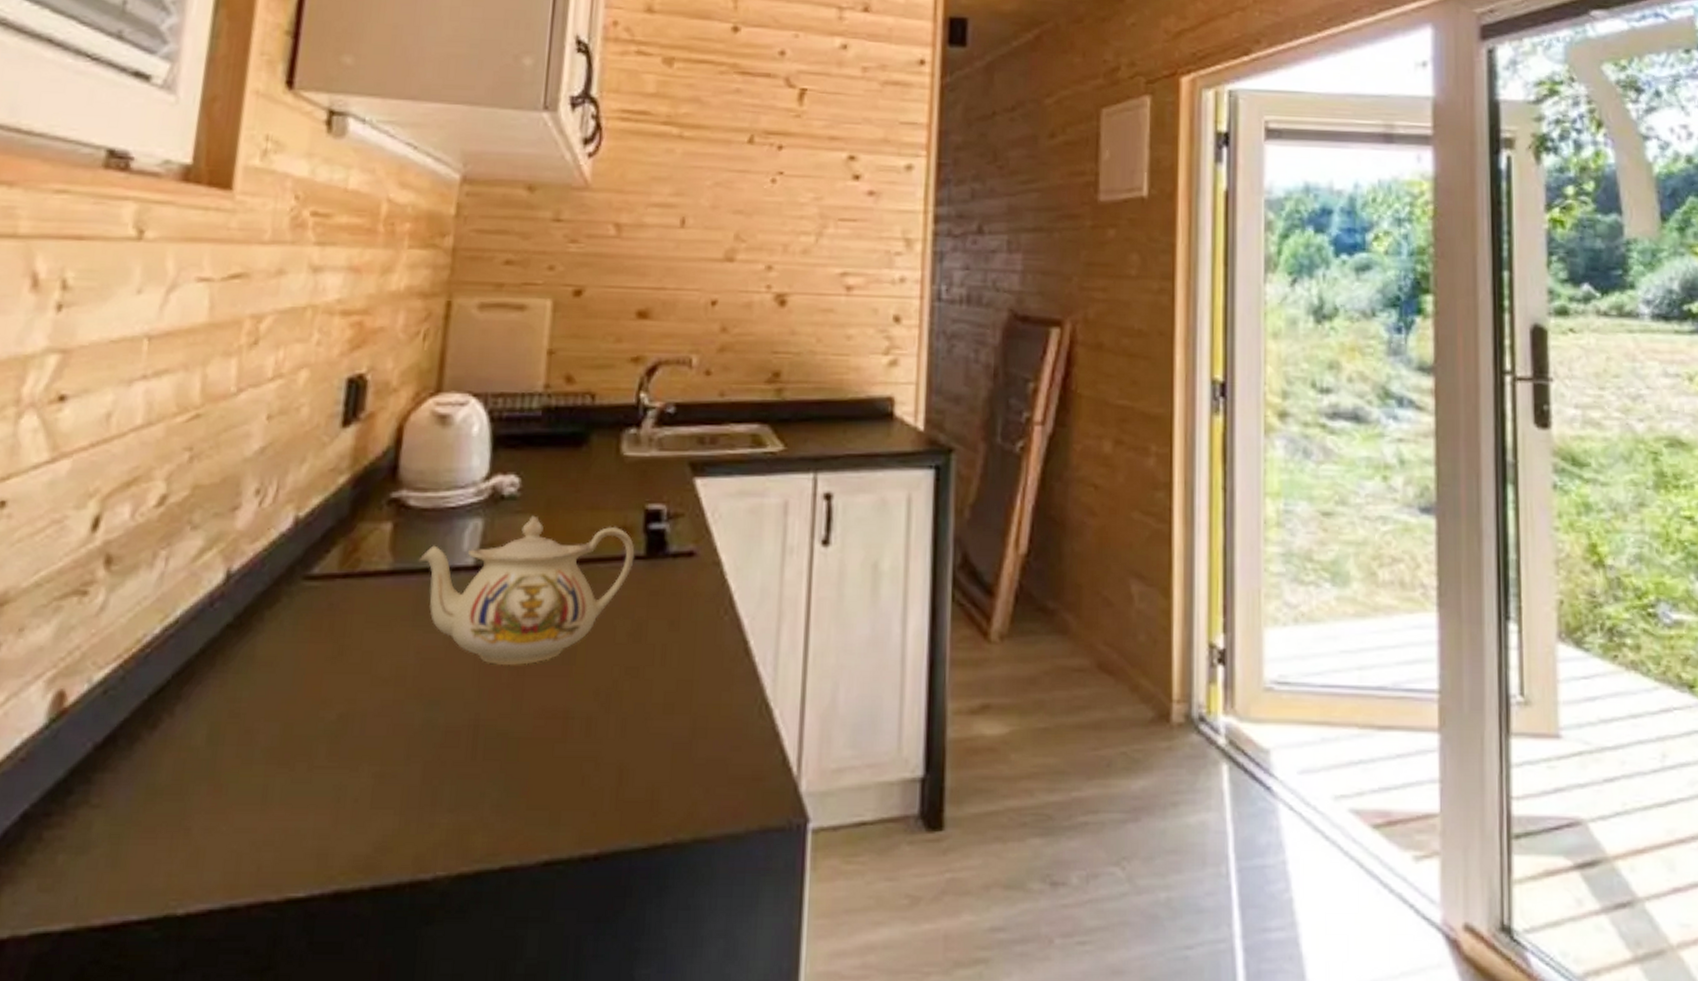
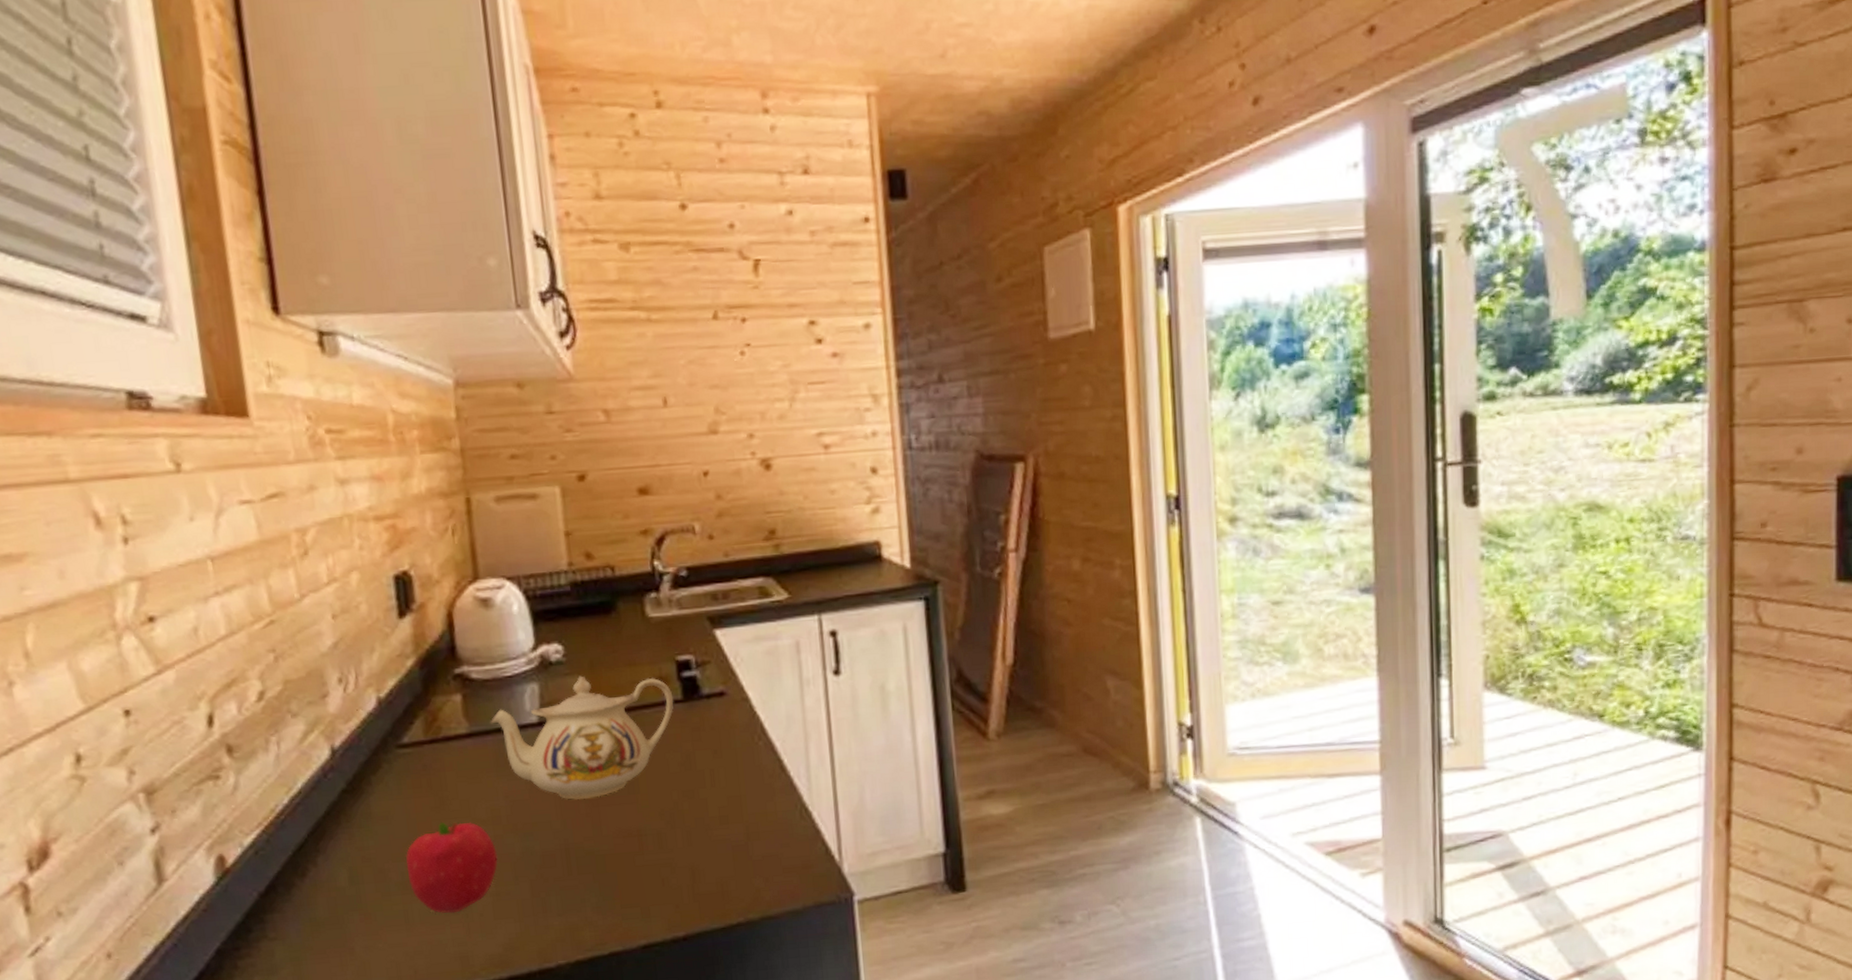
fruit: none [279,676,392,795] -> present [406,822,498,914]

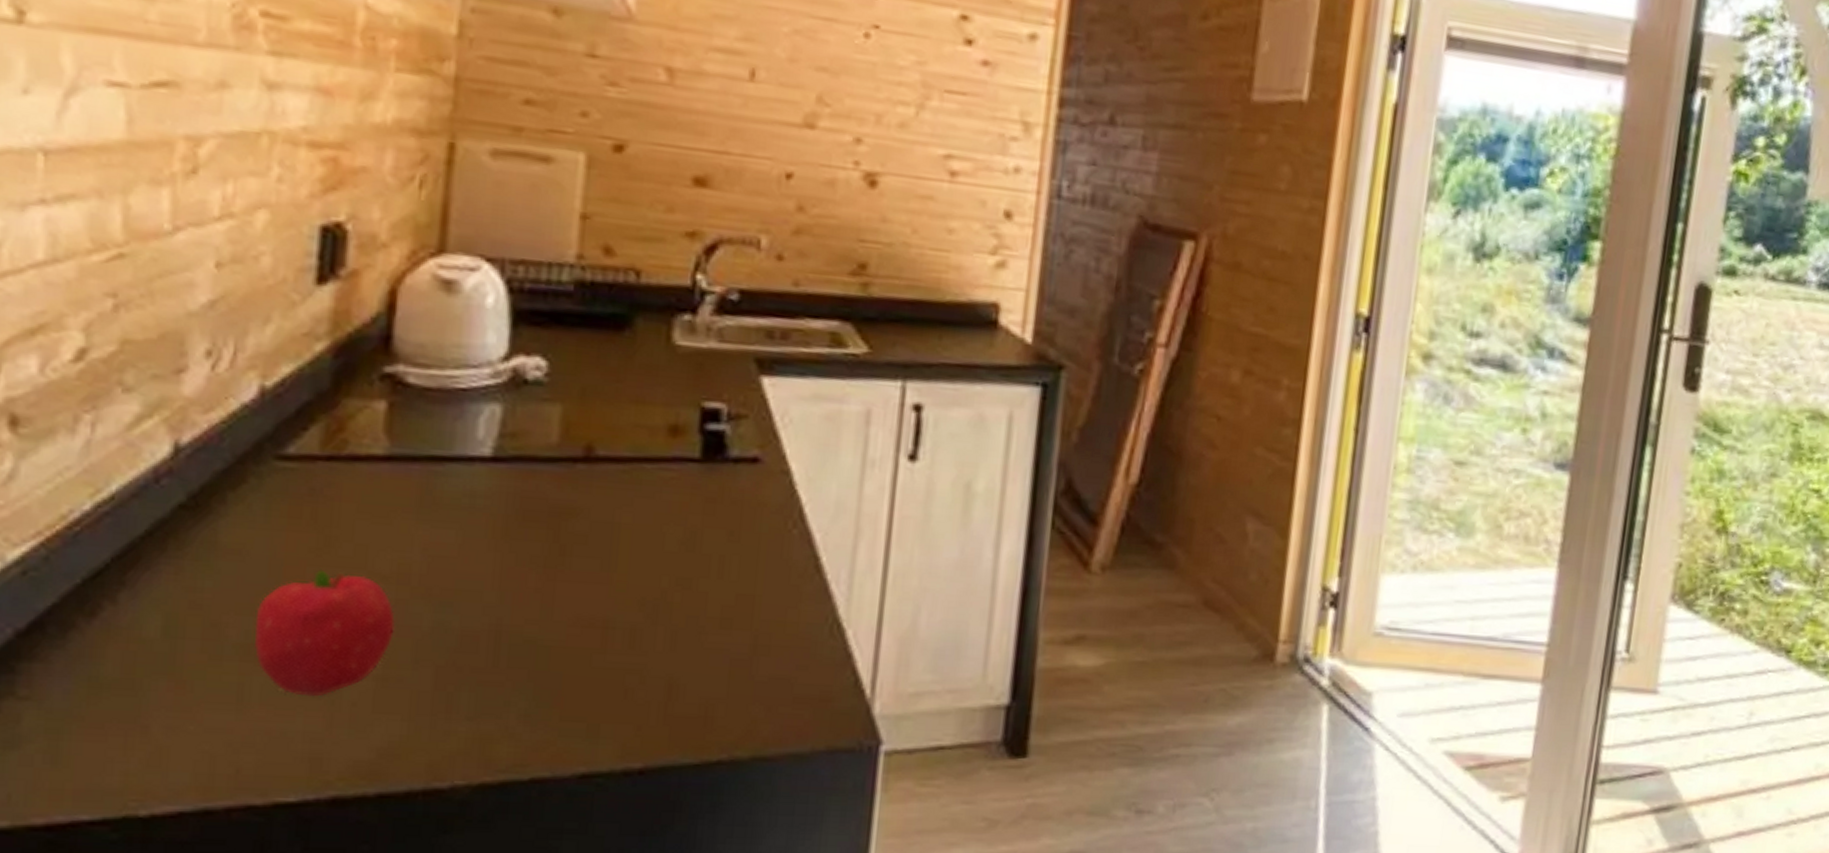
teapot: present [490,676,674,800] -> none [421,405,689,569]

